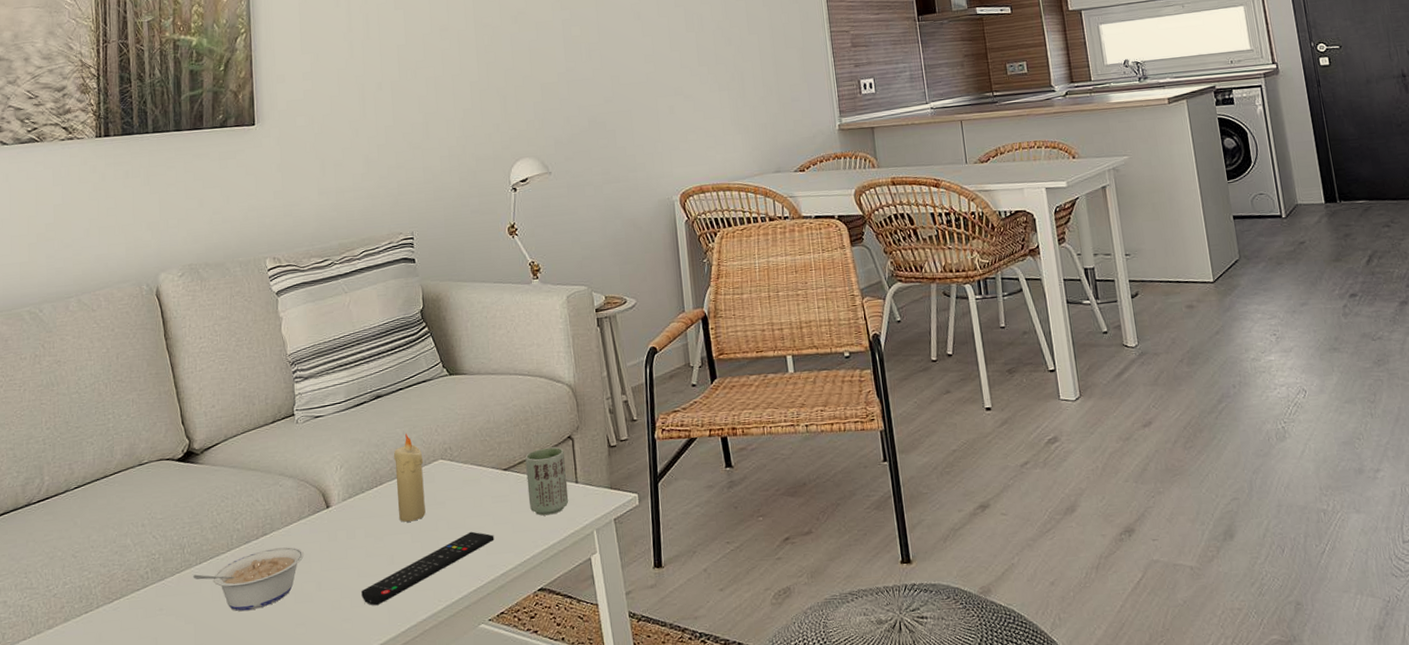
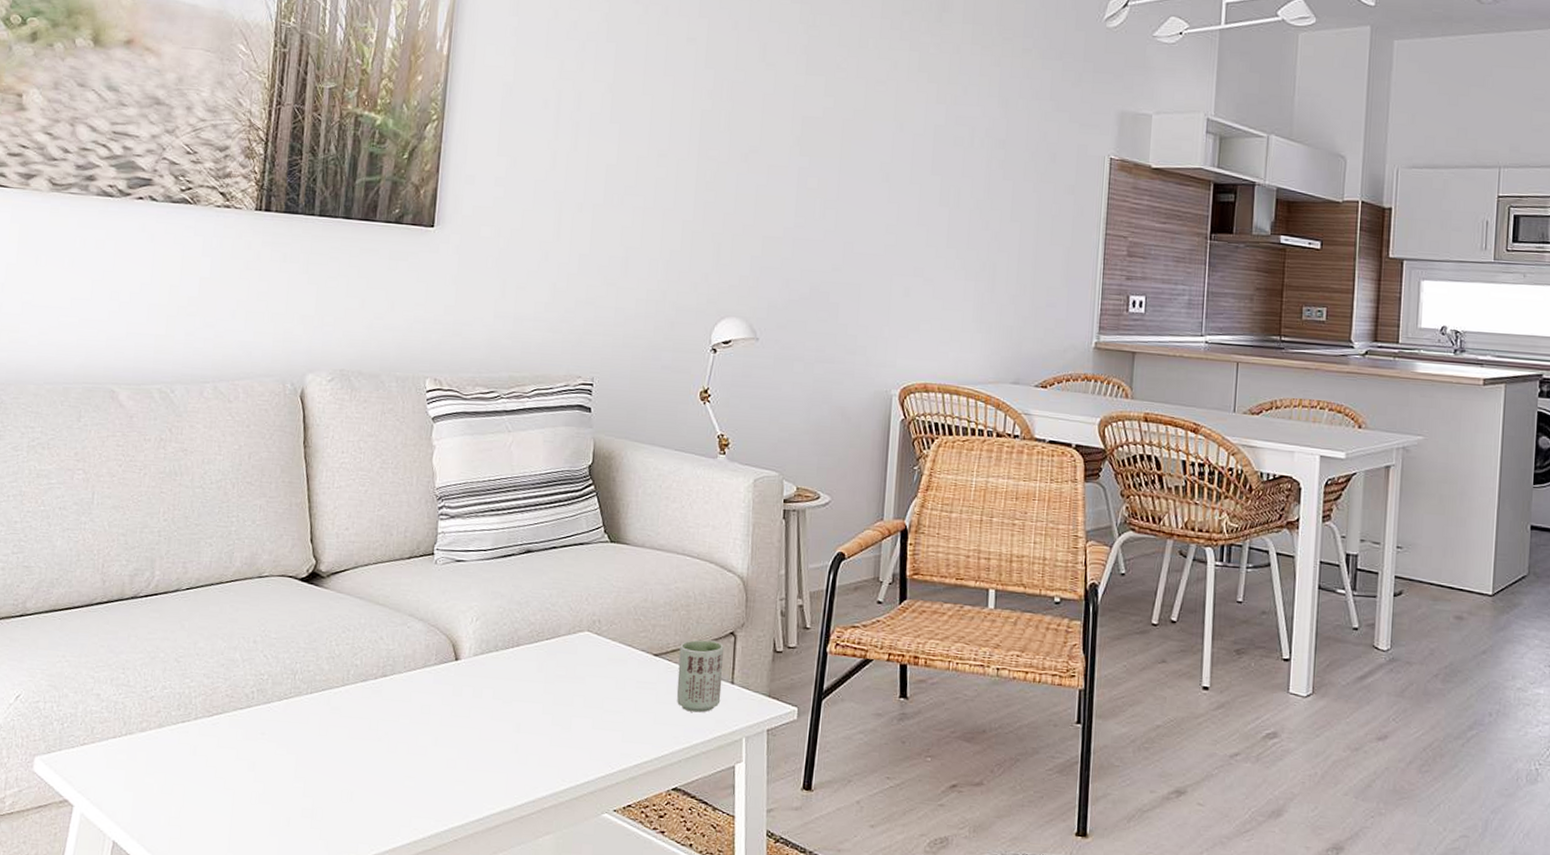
legume: present [193,547,304,612] -> none [301,691,424,753]
remote control: present [361,531,494,606] -> none [480,714,633,773]
candle: present [393,433,426,522] -> none [533,596,568,692]

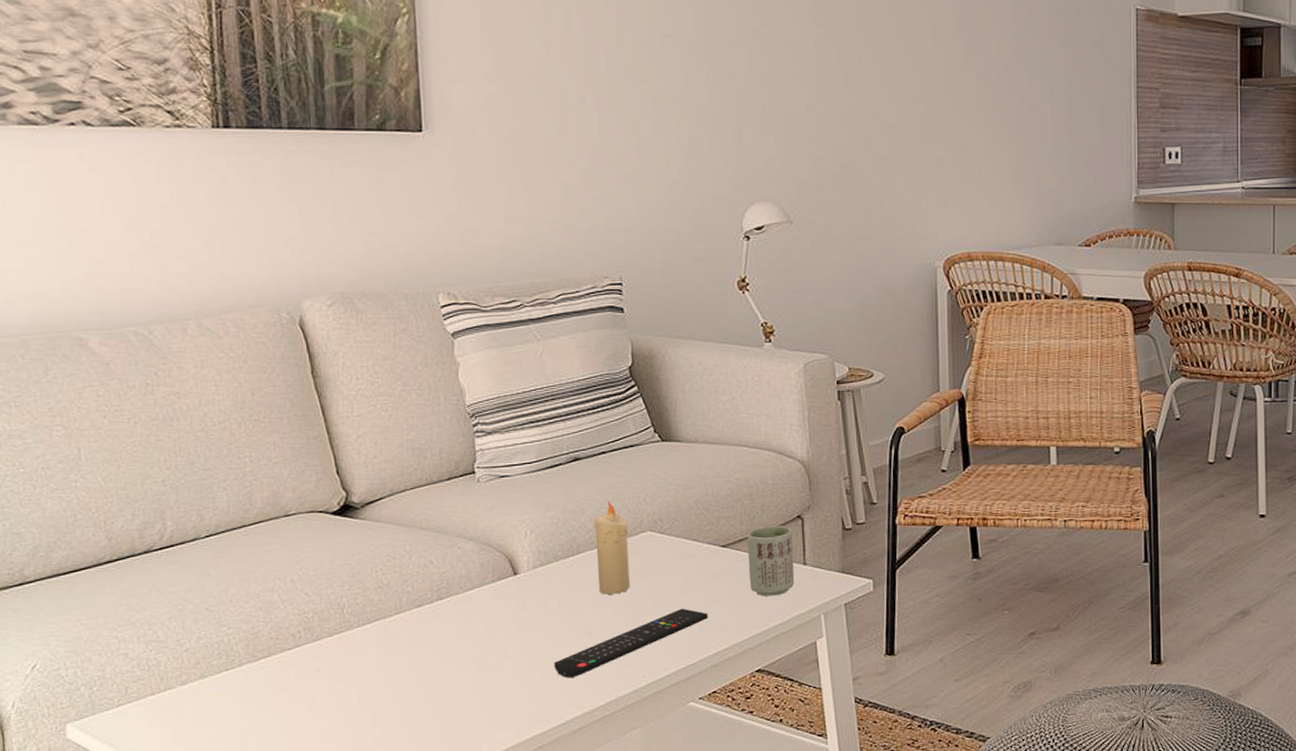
remote control: none [480,714,633,773] -> present [554,608,708,679]
candle: none [533,596,568,692] -> present [593,500,630,595]

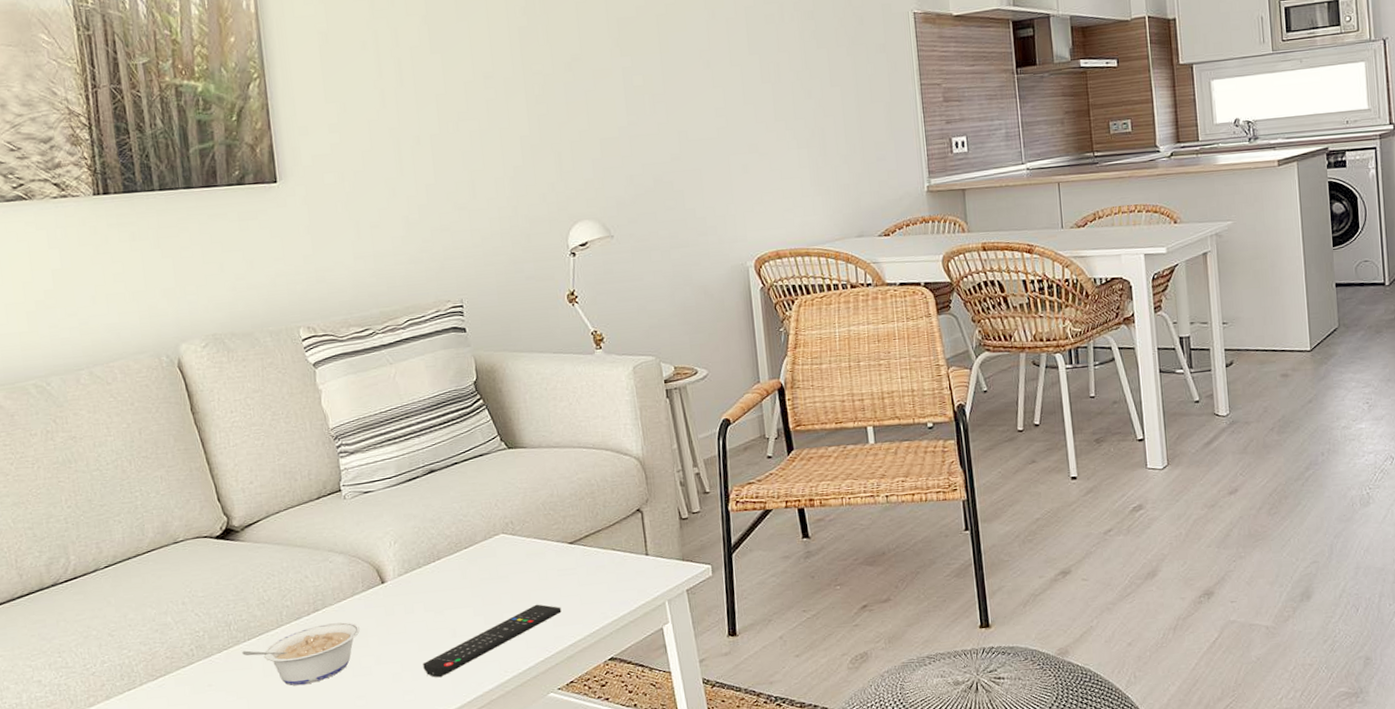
legume: none [355,613,487,677] -> present [242,622,360,686]
candle: present [593,500,630,595] -> none [450,507,488,596]
cup: present [747,526,795,596] -> none [592,520,639,588]

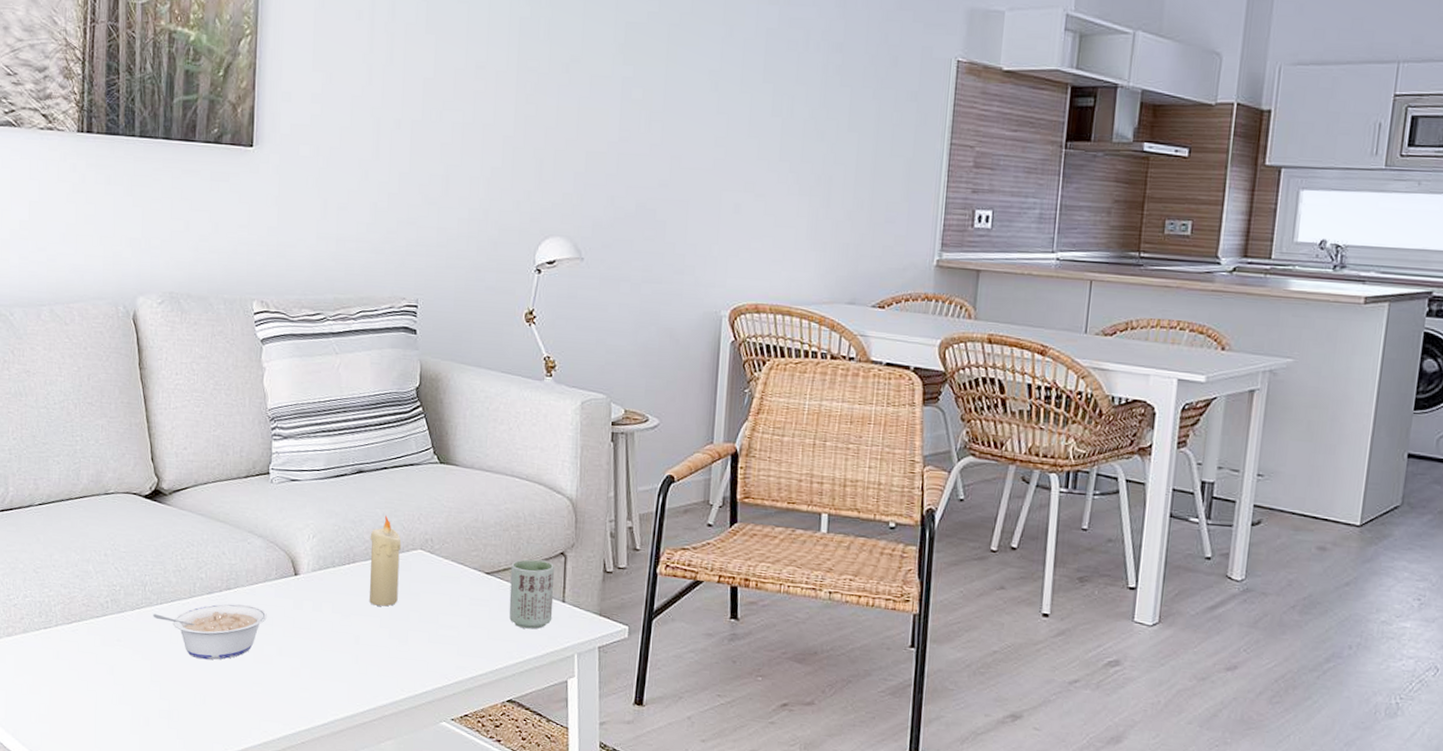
remote control: present [423,604,562,678] -> none [322,628,467,682]
candle: none [450,507,488,596] -> present [370,515,401,607]
cup: none [592,520,639,588] -> present [509,559,554,630]

